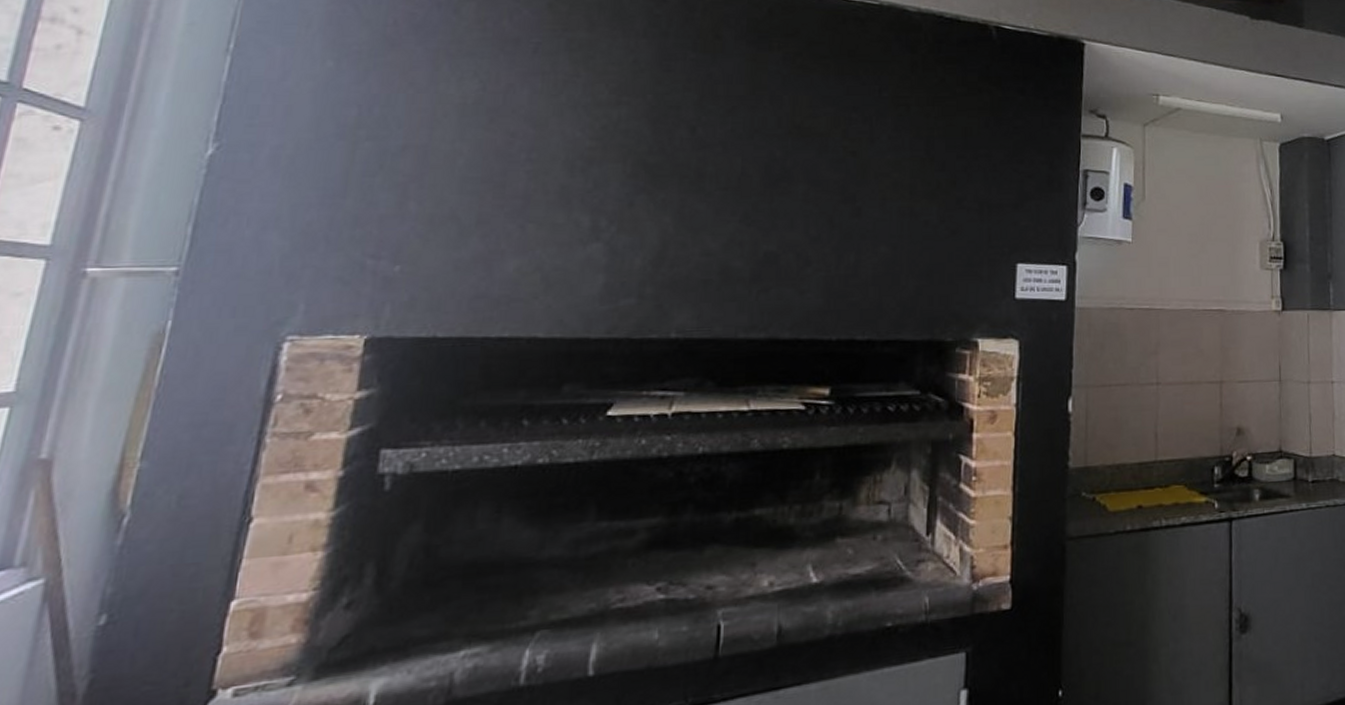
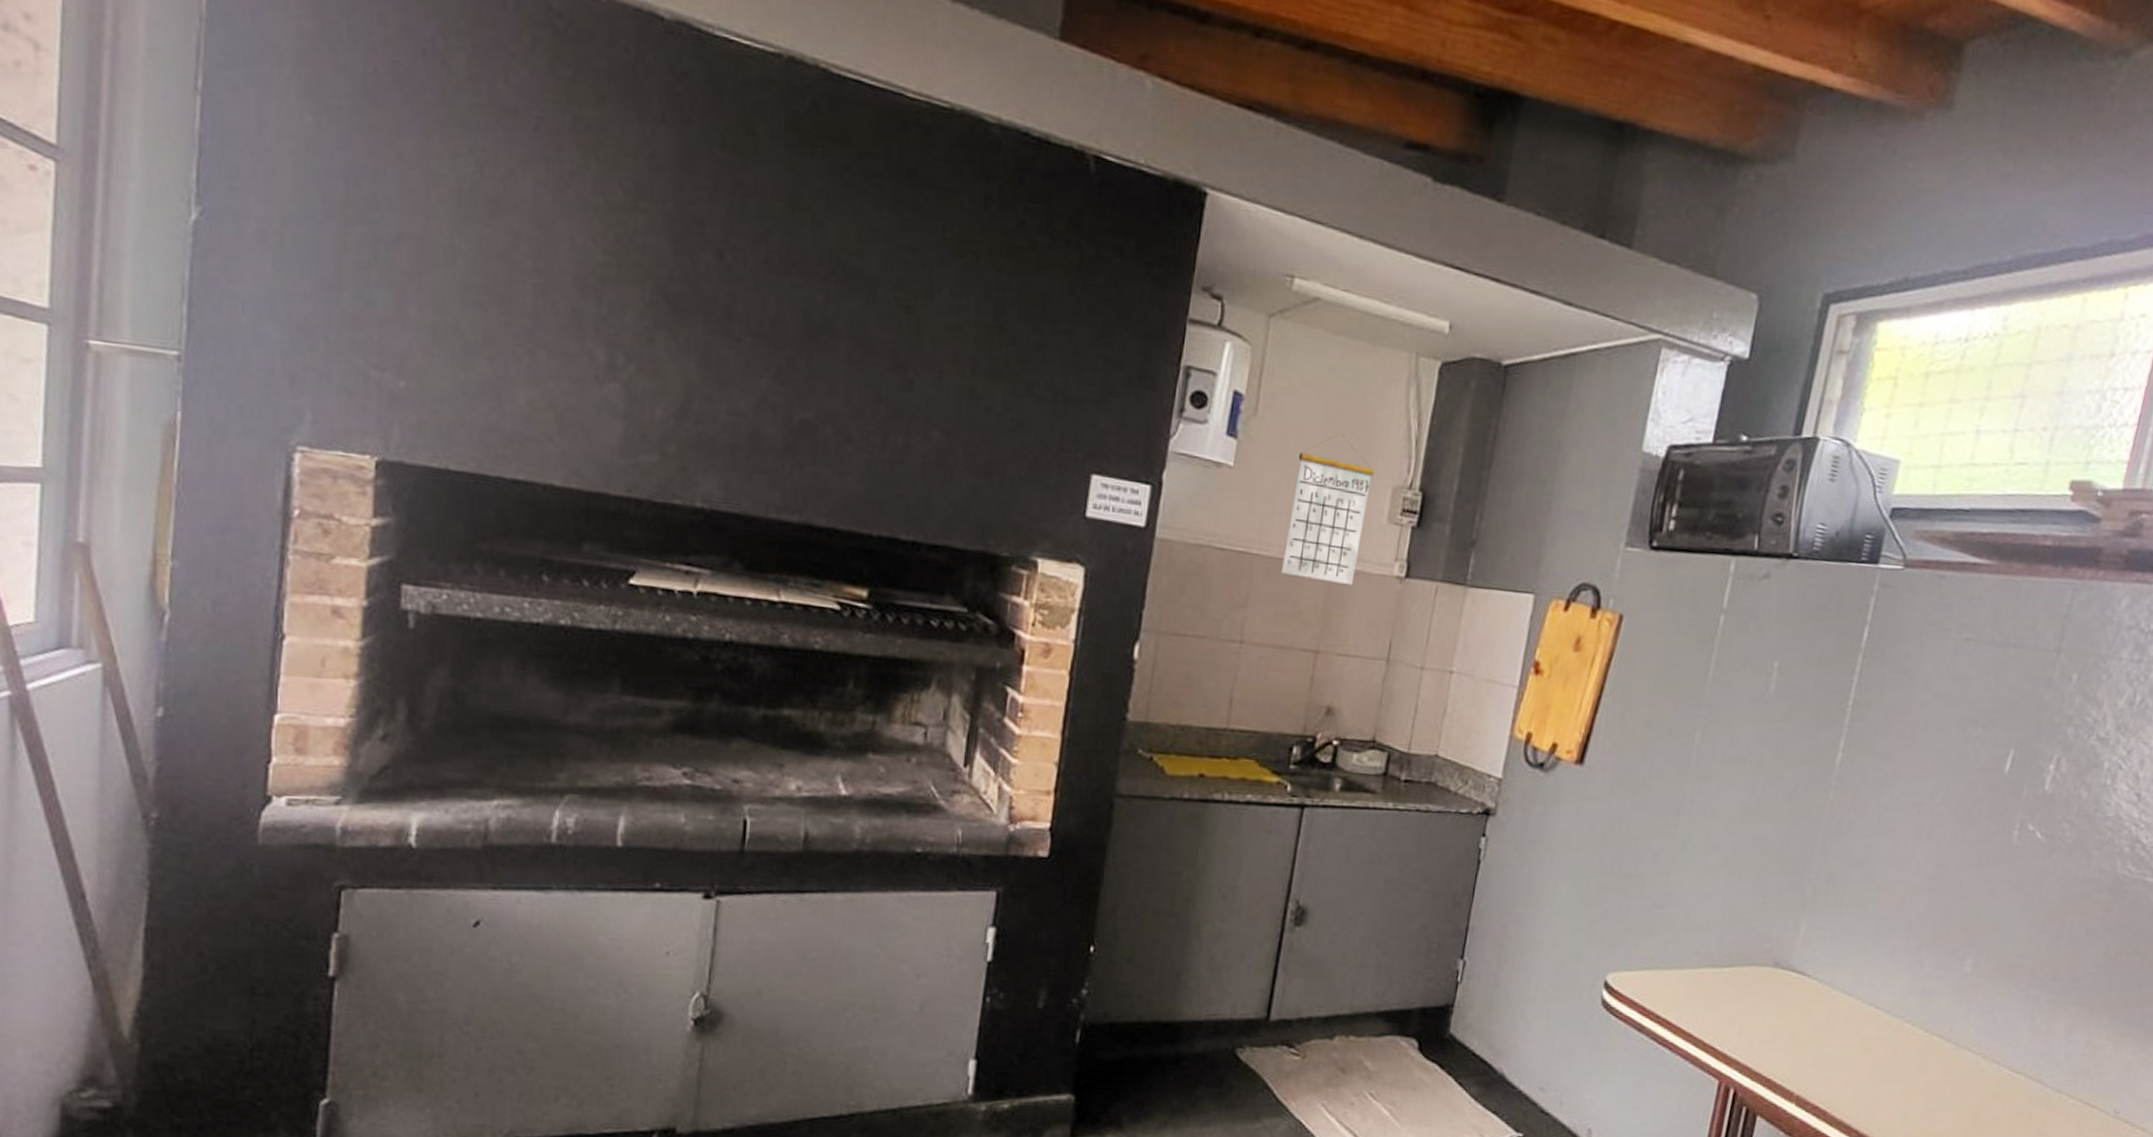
calendar: none [1181,205,1243,324] -> present [1280,433,1375,586]

